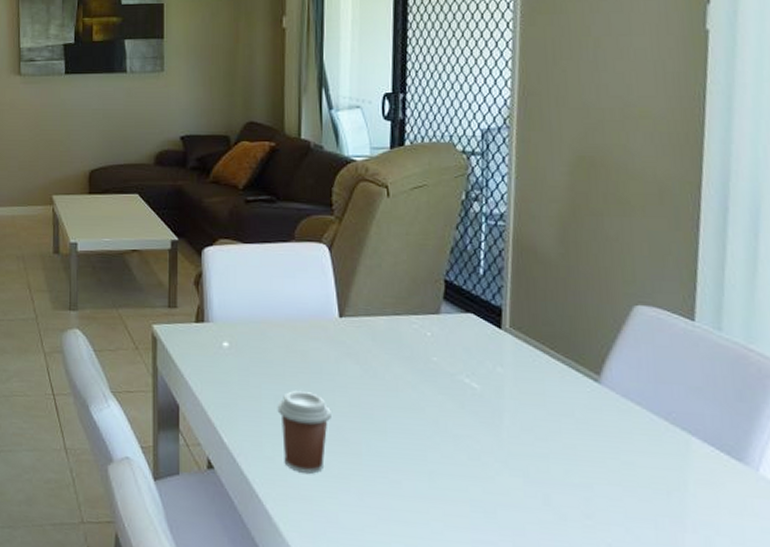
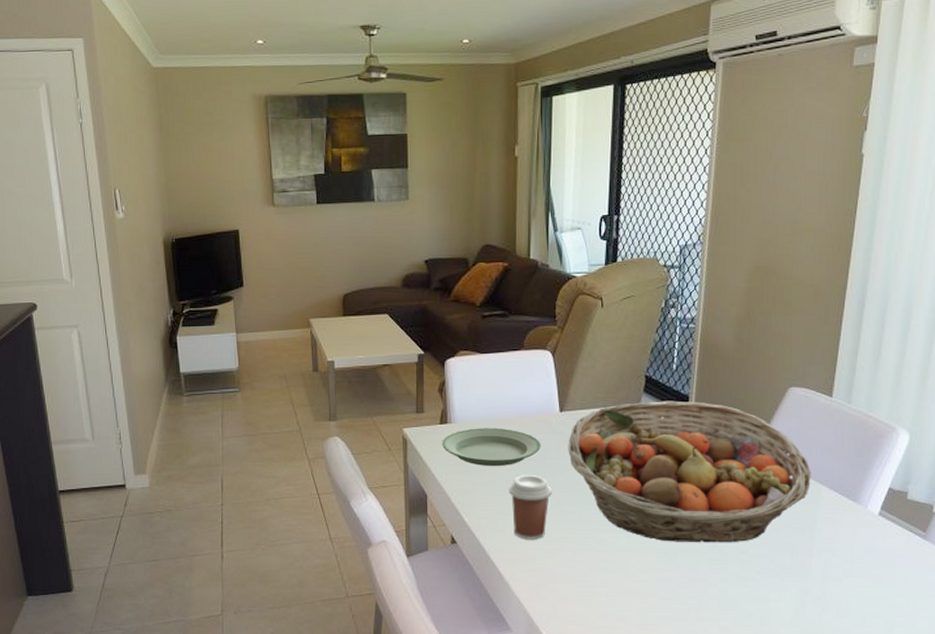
plate: none [198,330,317,379] -> present [442,428,542,467]
fruit basket: none [350,311,675,502] -> present [568,401,811,543]

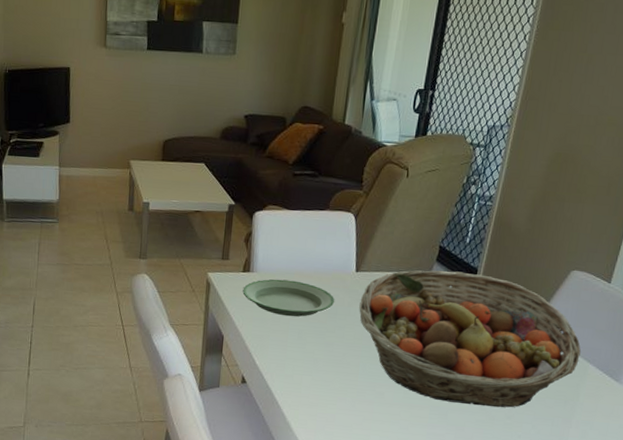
coffee cup: present [508,475,552,540] -> none [299,327,340,387]

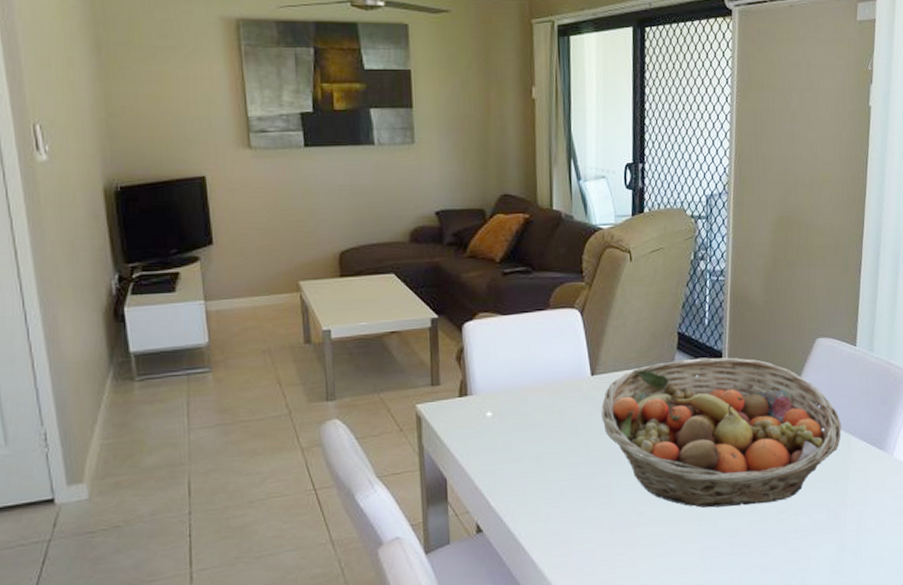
plate: present [242,279,335,317] -> none [462,397,573,442]

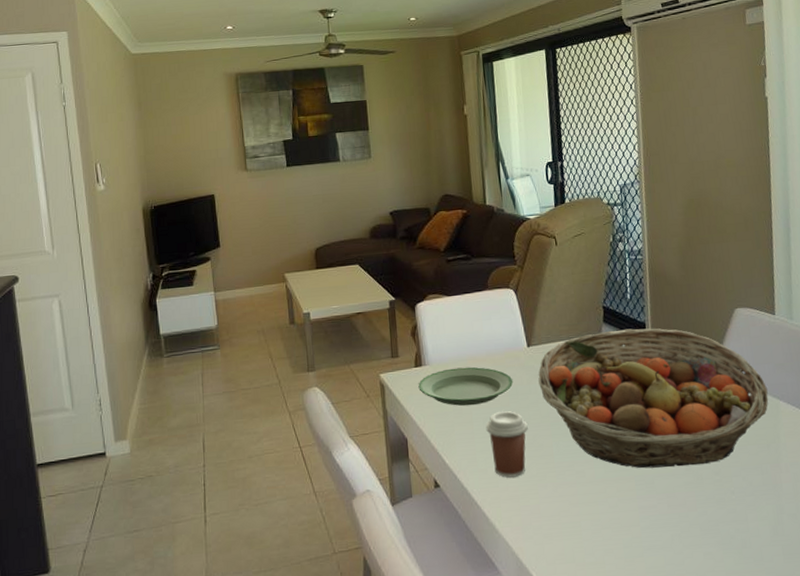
plate: none [462,397,573,442] -> present [418,367,514,406]
coffee cup: none [539,447,587,520] -> present [485,411,528,478]

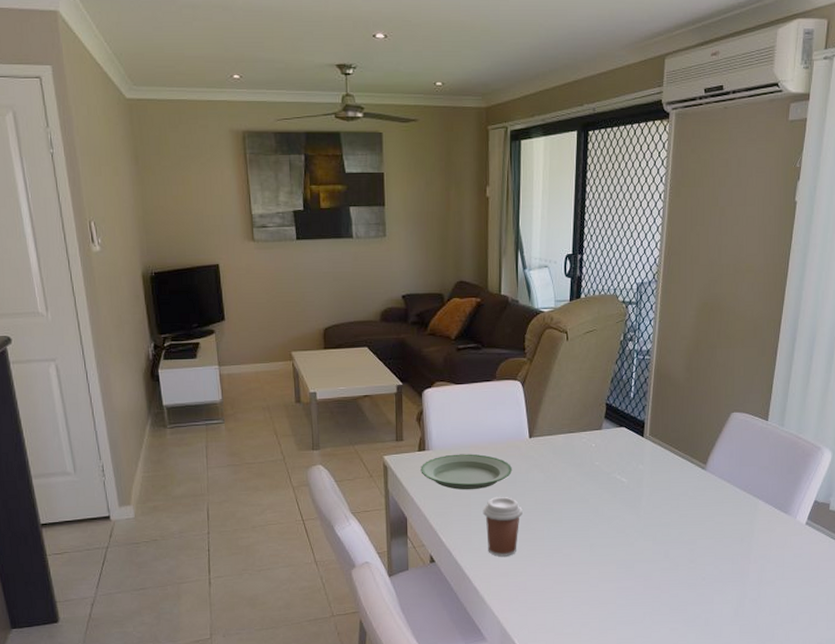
fruit basket: present [538,328,769,469] -> none [537,426,749,554]

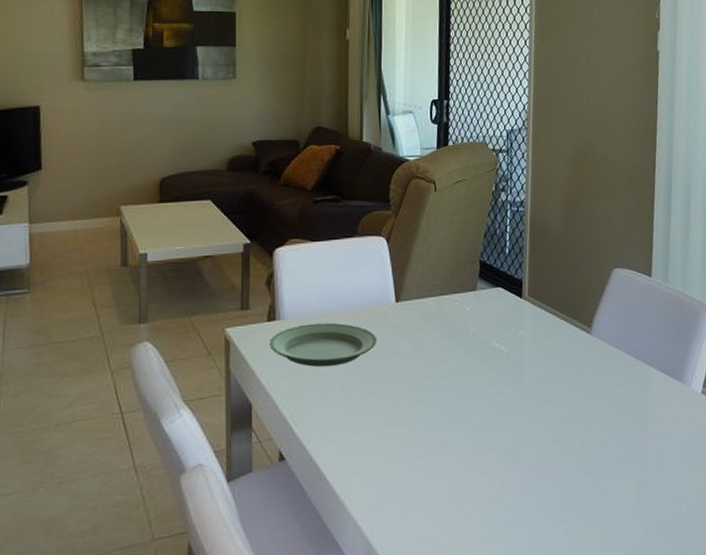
coffee cup: present [483,497,523,557] -> none [343,374,390,449]

